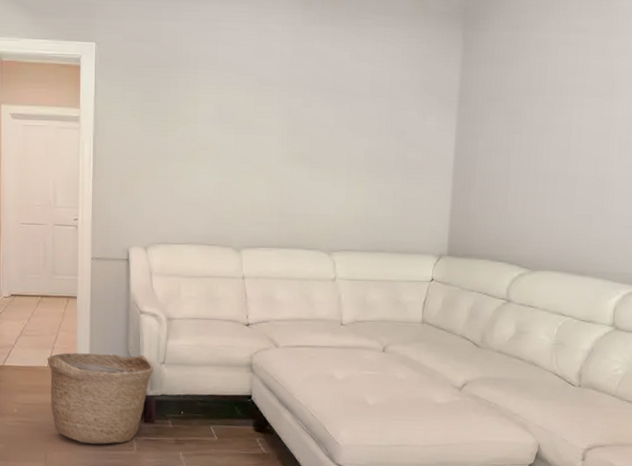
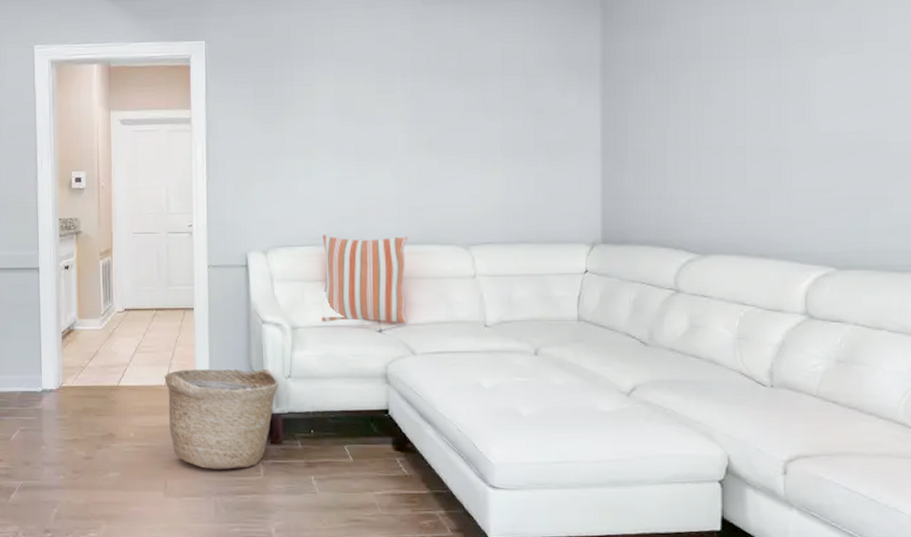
pillow: none [195,235,277,319] -> present [321,235,408,323]

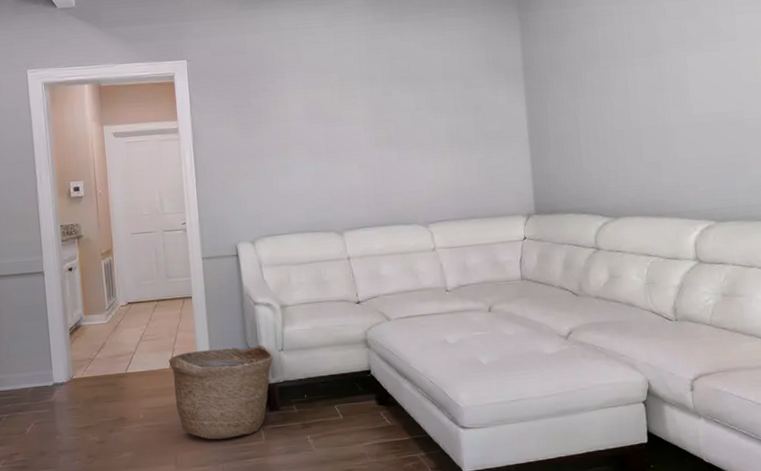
pillow: present [321,235,408,323] -> none [302,219,382,299]

